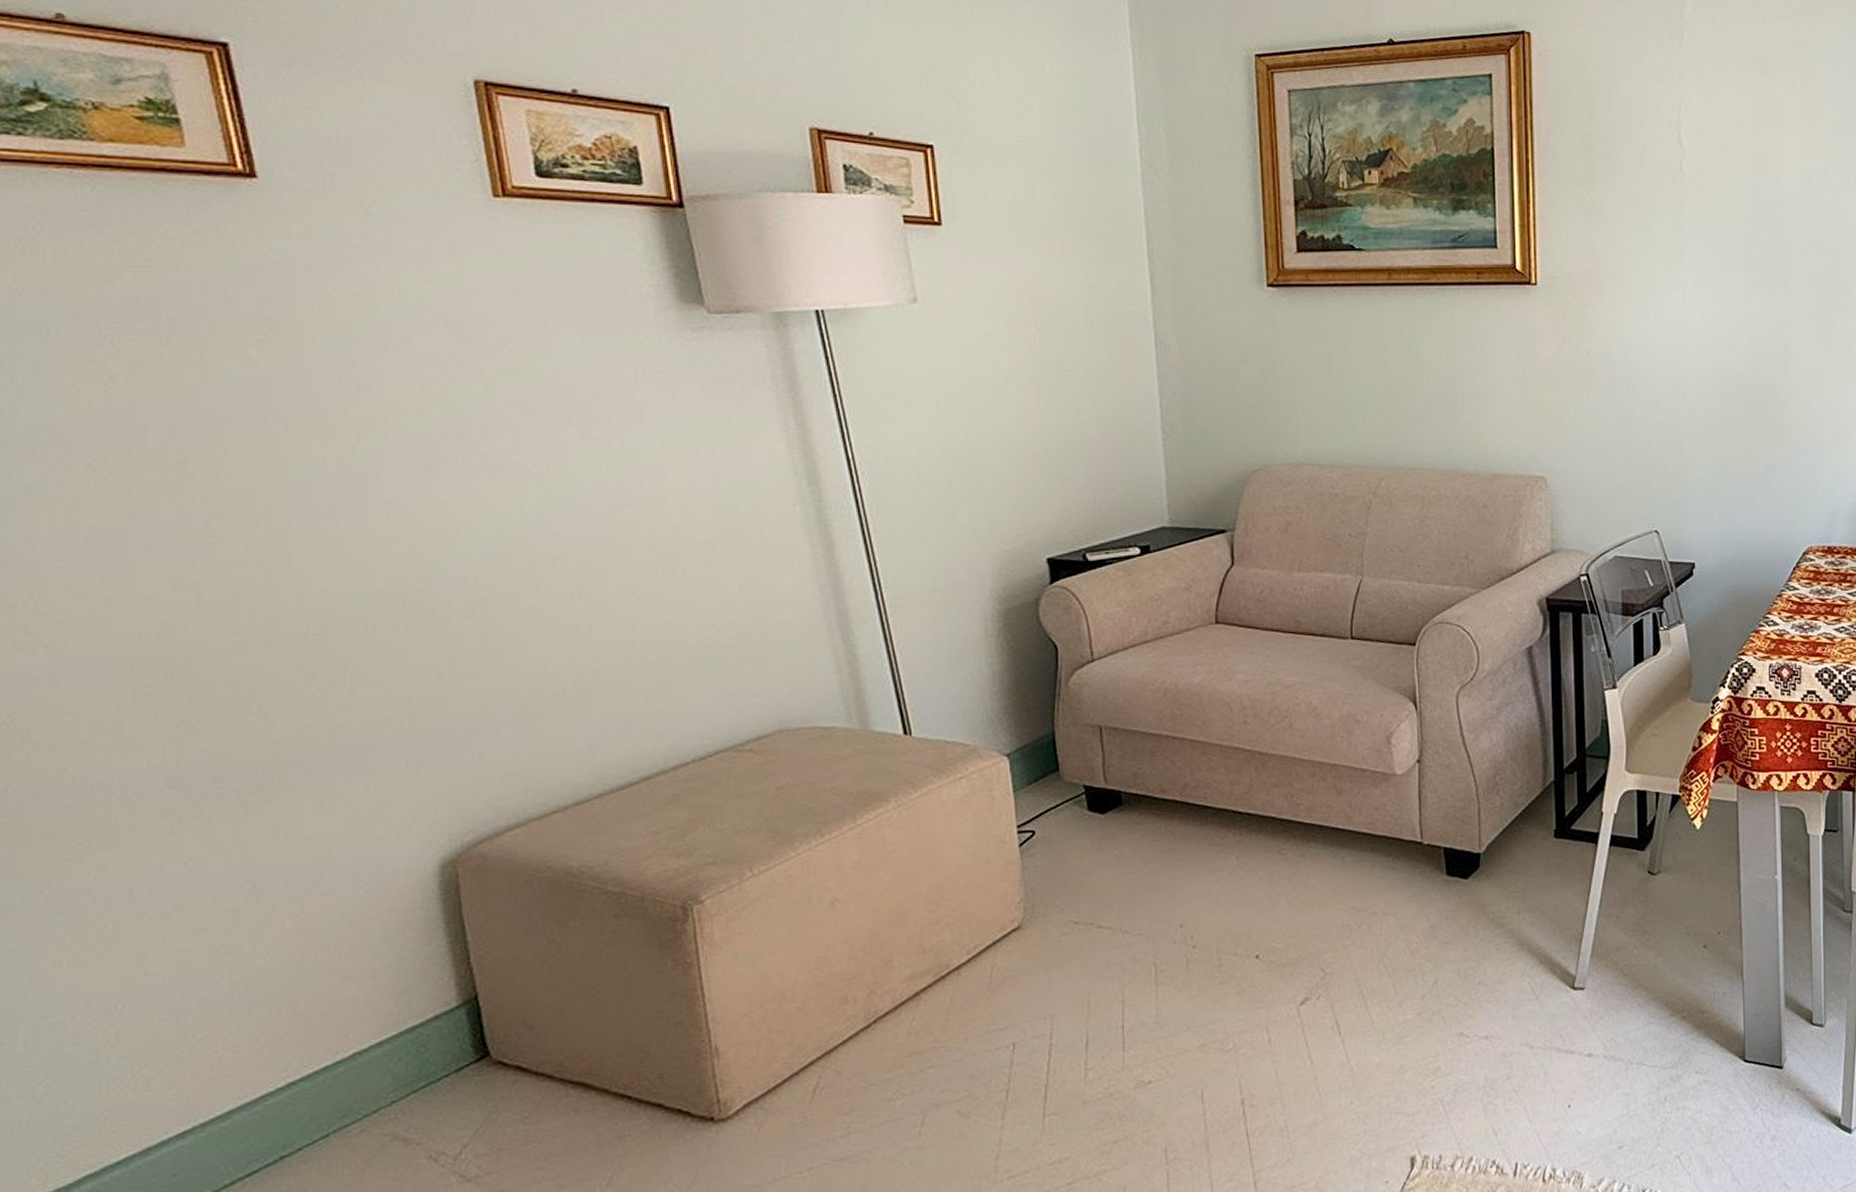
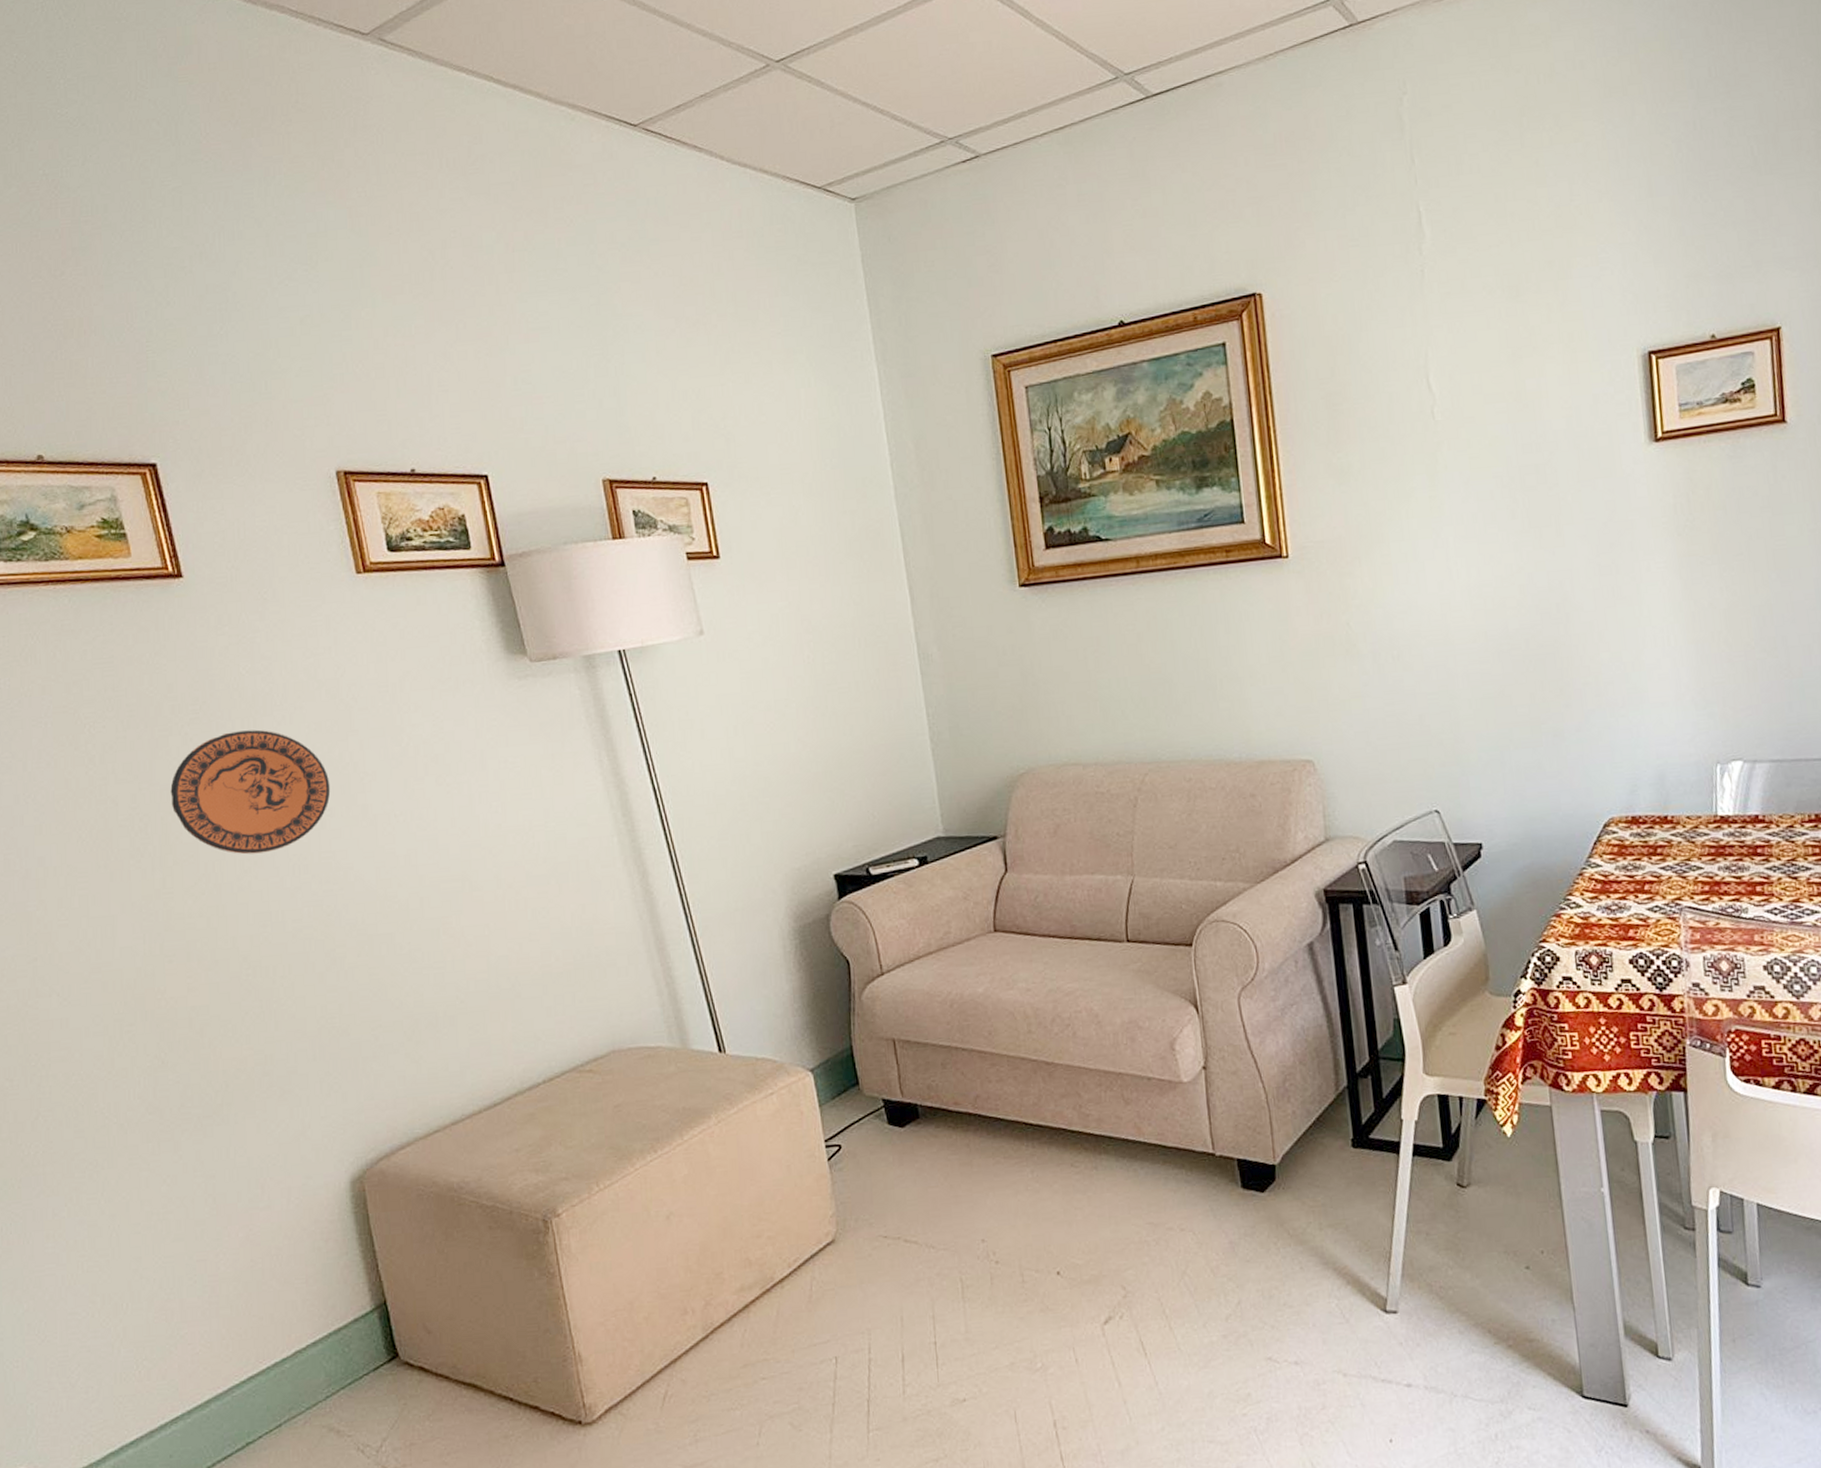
decorative plate: none [223,359,443,499] -> present [170,729,331,855]

